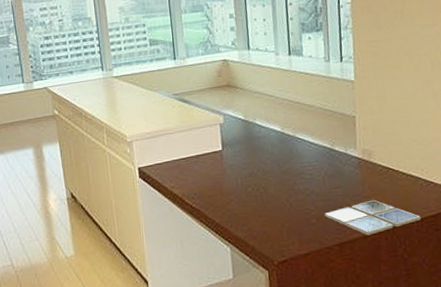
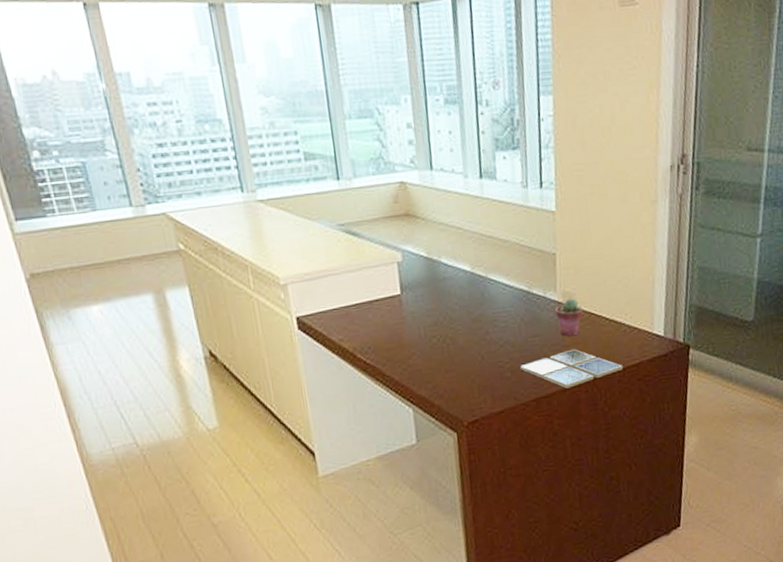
potted succulent: none [356,155,382,188] -> present [555,298,584,336]

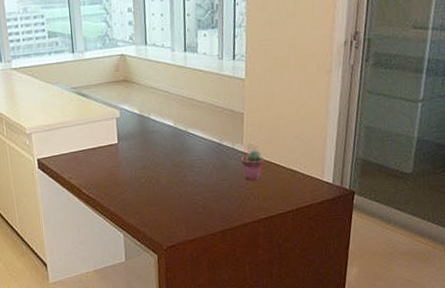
drink coaster: present [519,348,624,389] -> none [210,191,297,223]

